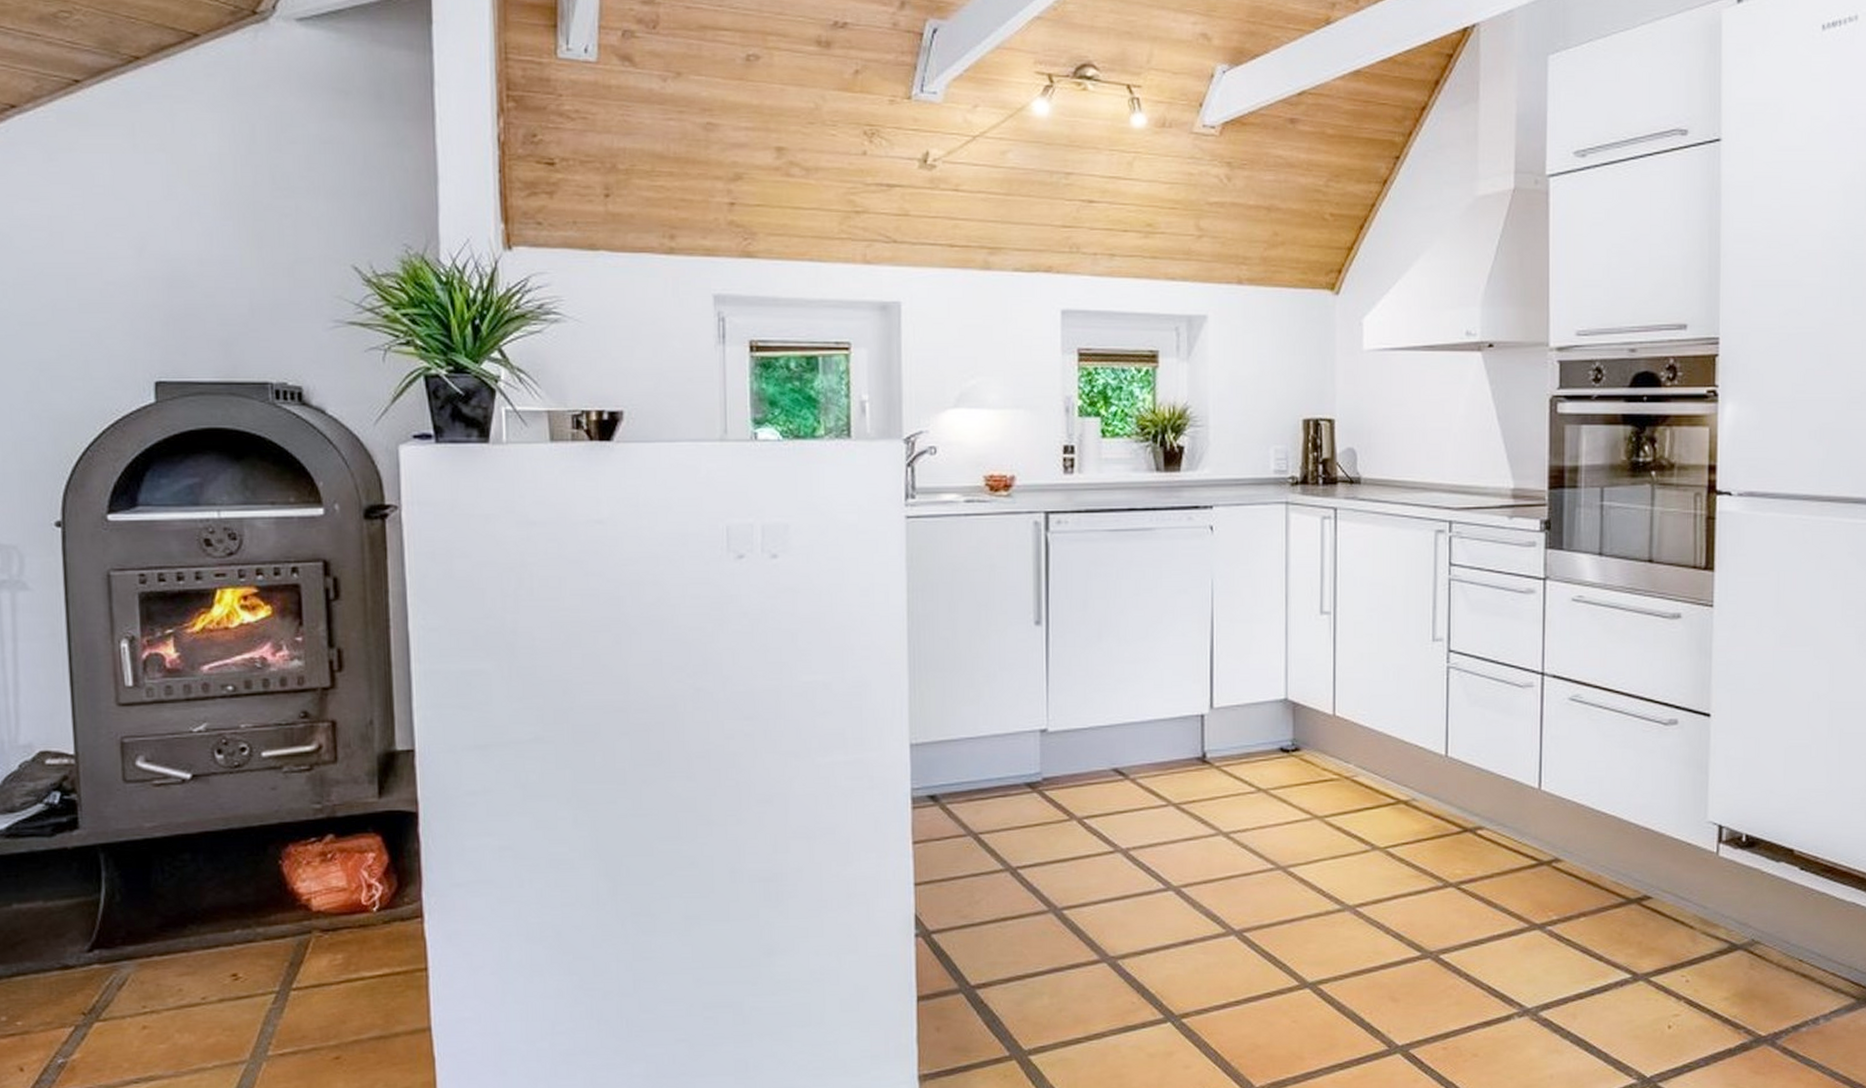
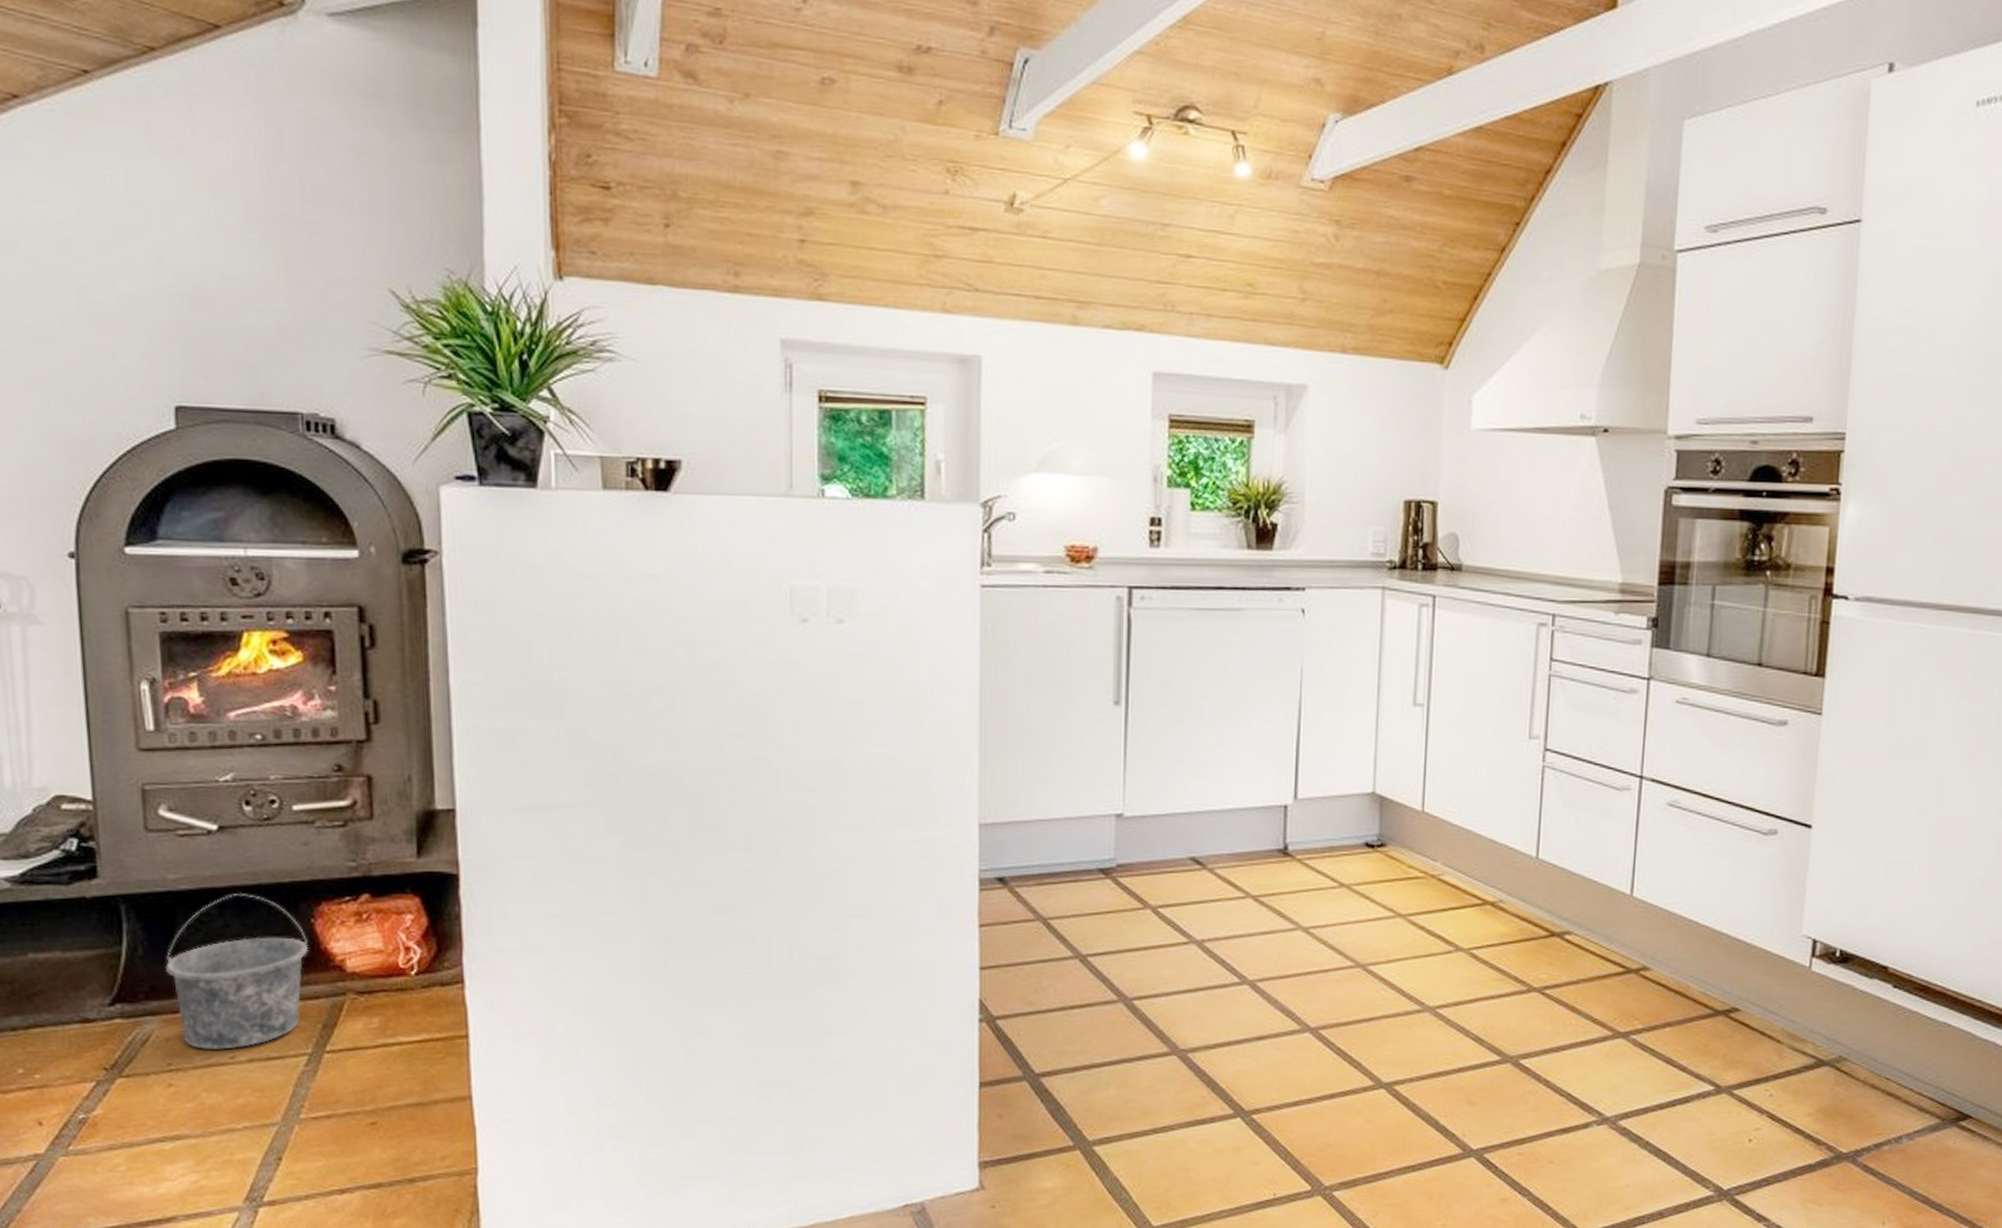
bucket: none [142,839,277,991] -> present [166,894,309,1050]

